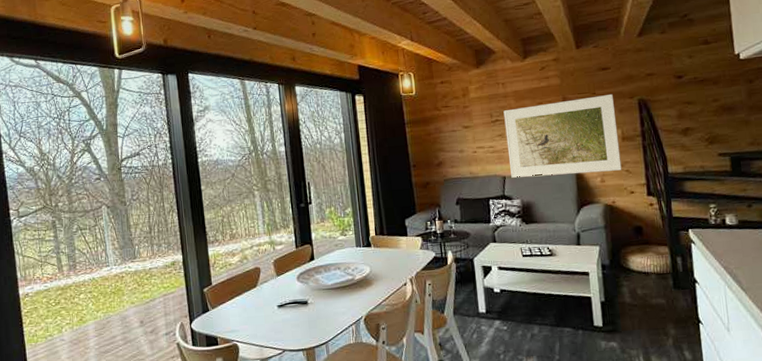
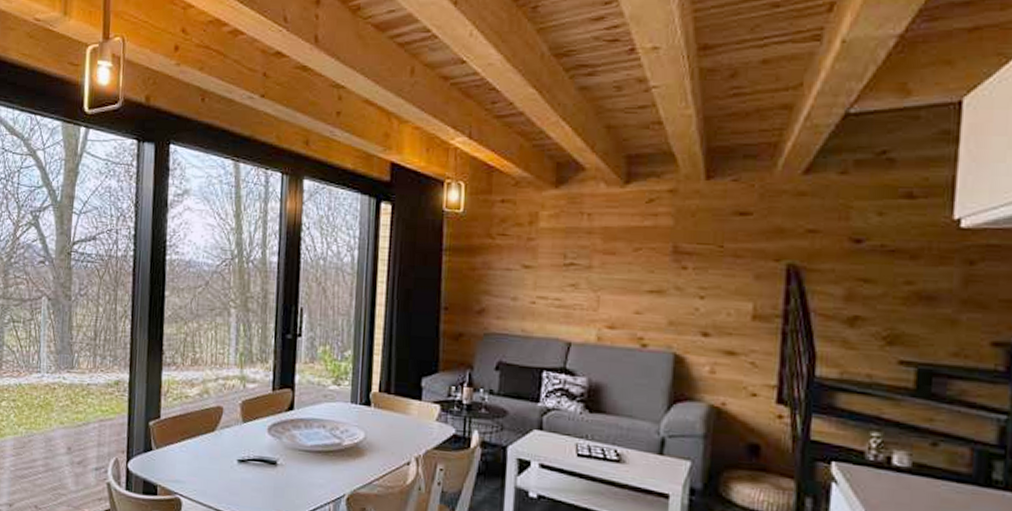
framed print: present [503,94,622,178] -> none [579,250,749,361]

